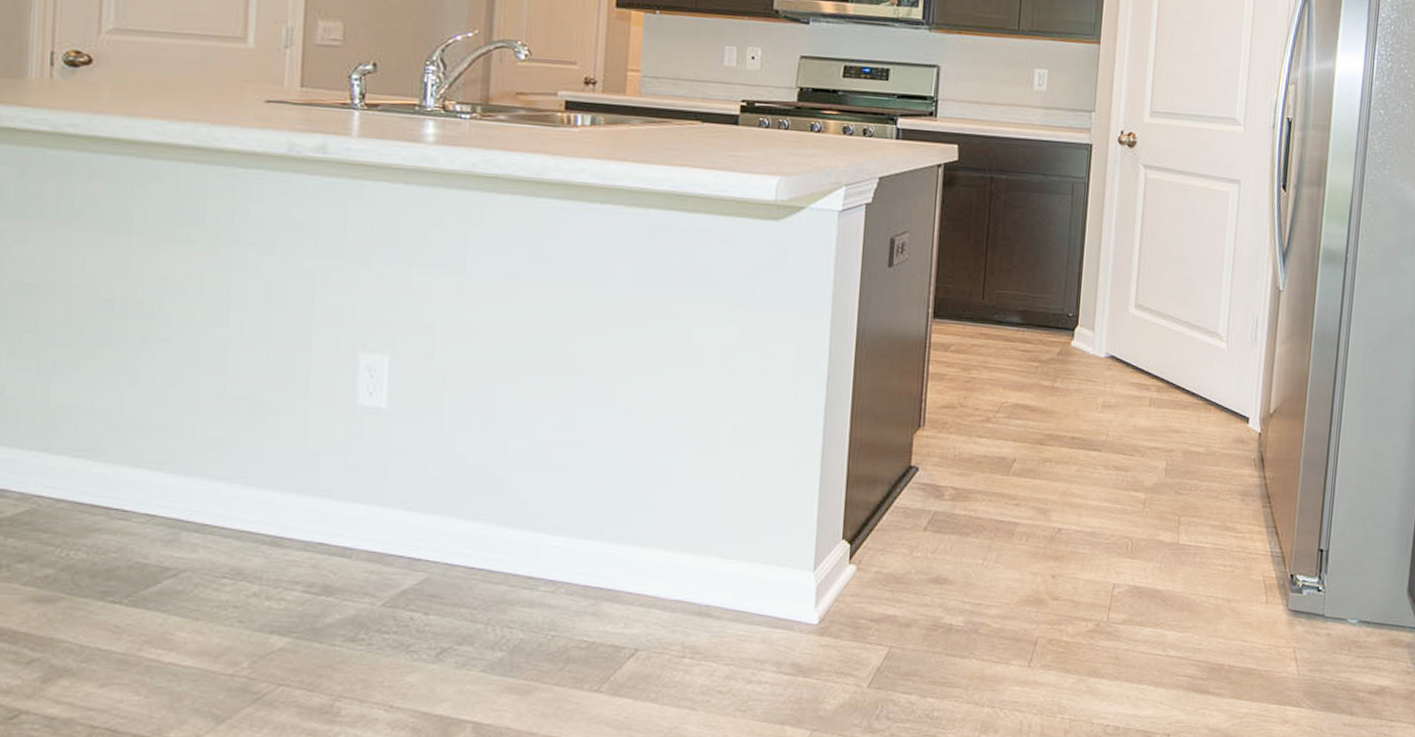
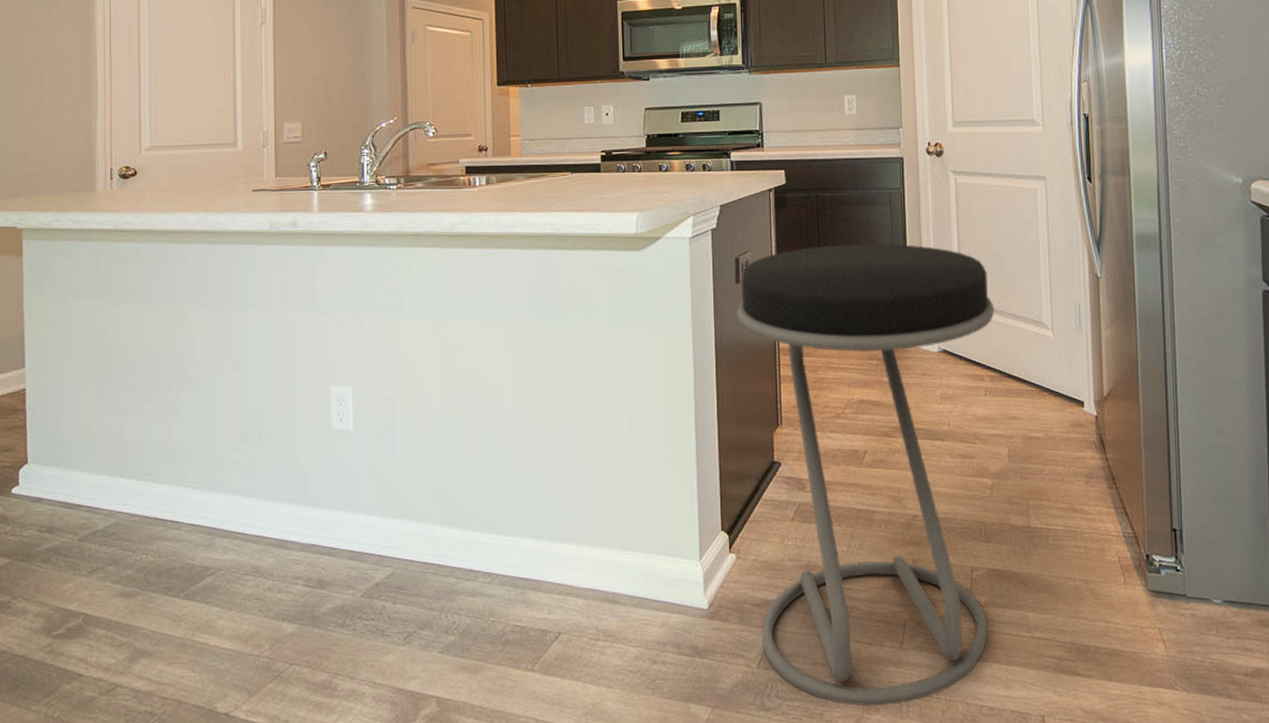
stool: none [876,232,1170,728] -> present [736,244,995,707]

